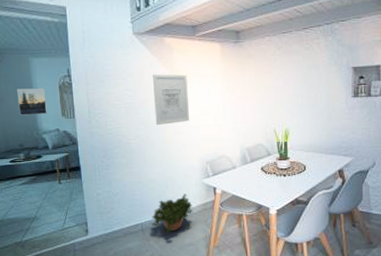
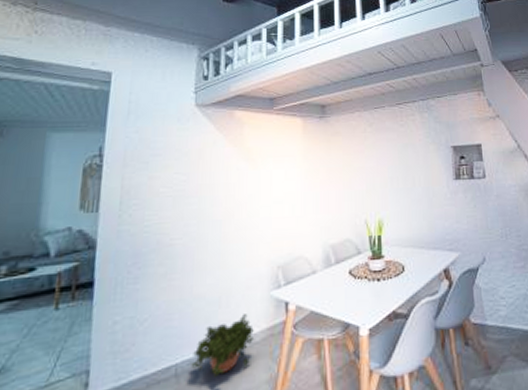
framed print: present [17,88,47,116] -> none [14,172,62,210]
wall art: present [153,74,189,125] -> none [213,153,259,218]

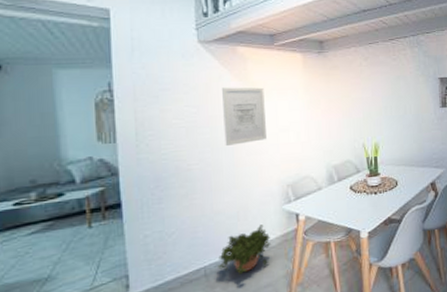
wall art: none [213,153,259,218] -> present [222,87,266,146]

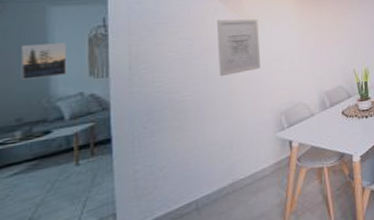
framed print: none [31,106,76,142] -> present [21,42,67,80]
potted plant: present [218,224,272,275] -> none [210,153,265,207]

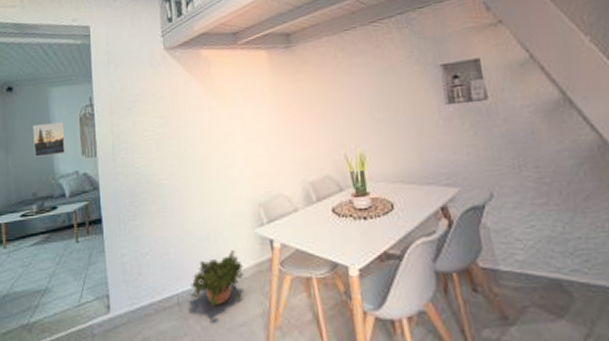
potted plant: none [210,153,265,207] -> present [190,250,245,308]
wall art: present [217,19,260,76] -> none [188,92,234,159]

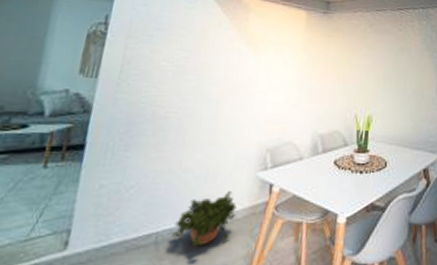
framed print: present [33,122,65,157] -> none [13,31,66,68]

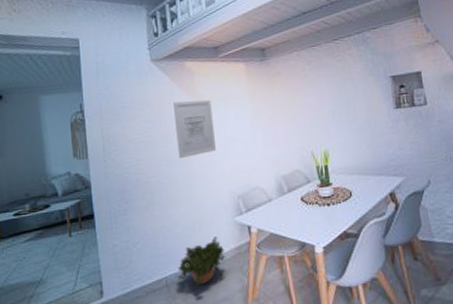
wall art: none [209,35,262,98] -> present [173,99,216,158]

